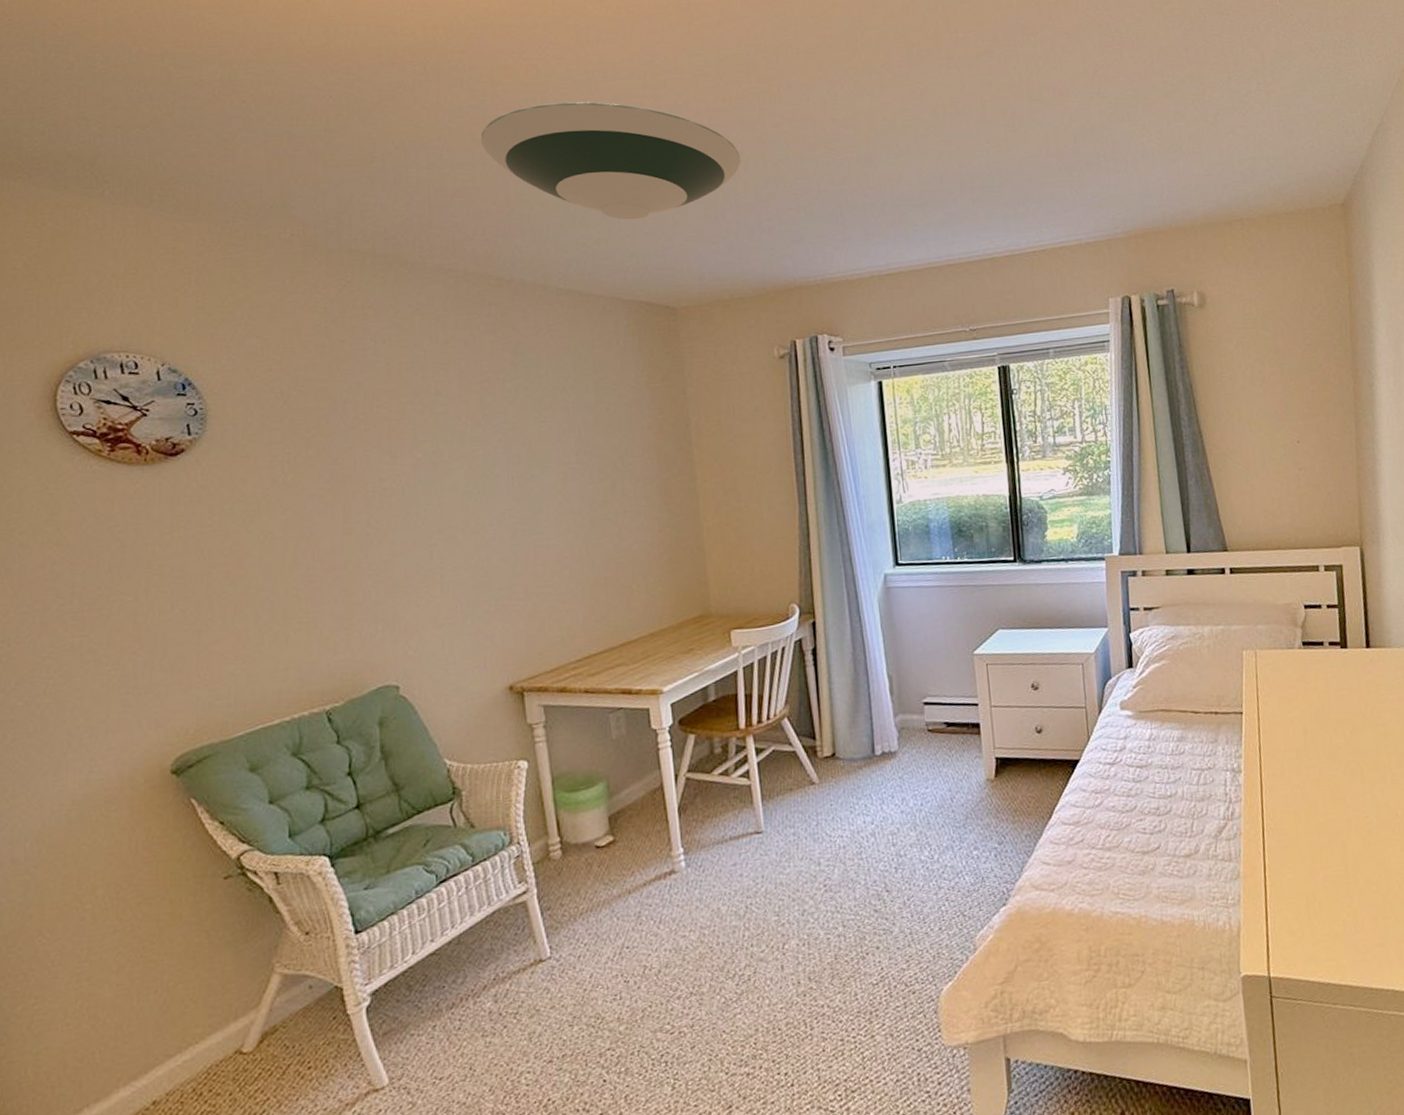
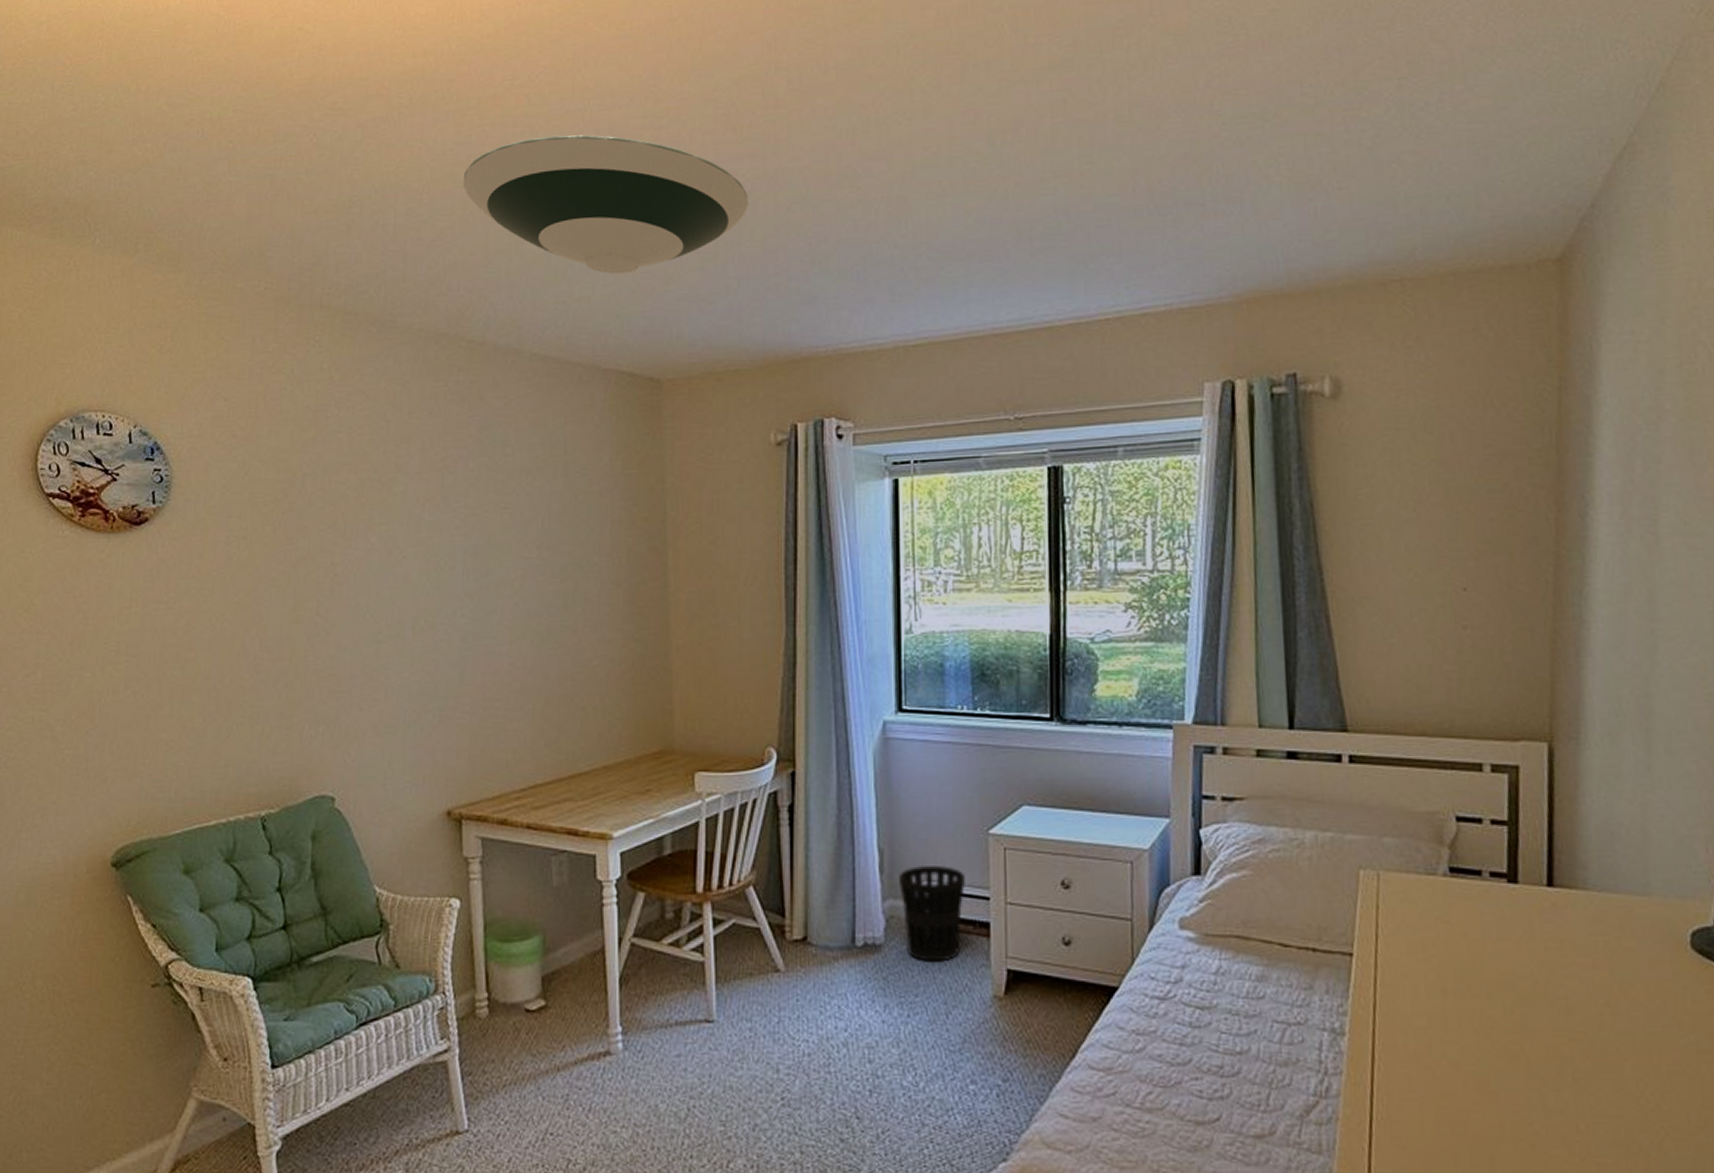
wastebasket: none [906,683,959,761] -> present [899,864,965,962]

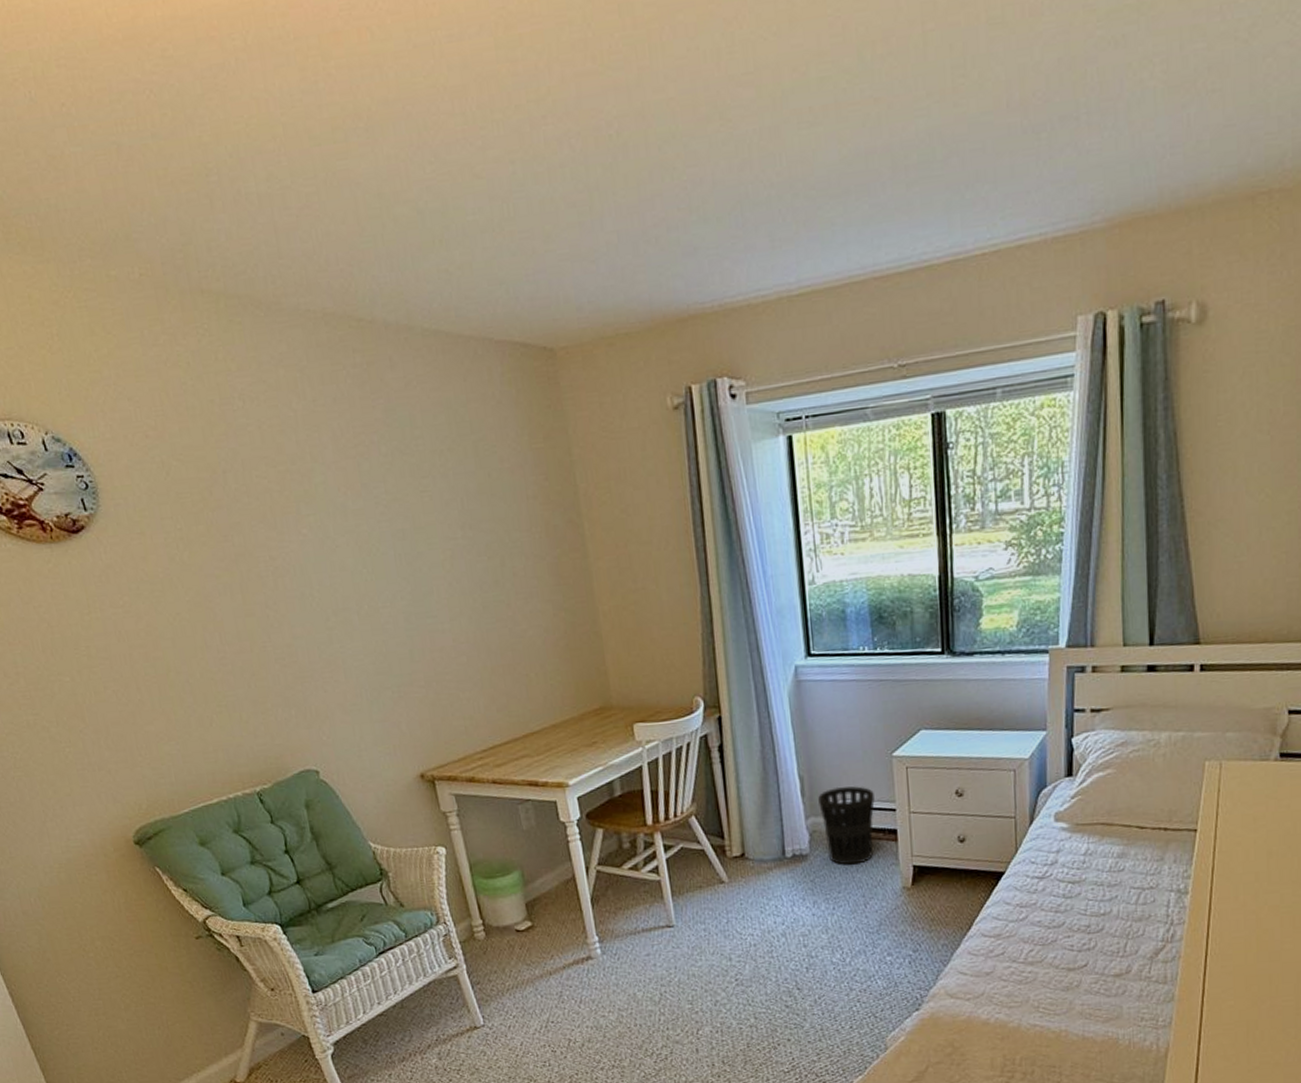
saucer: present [463,134,749,274] -> none [318,73,619,236]

